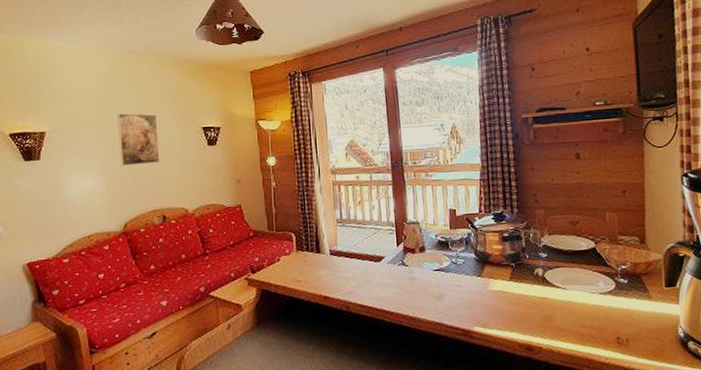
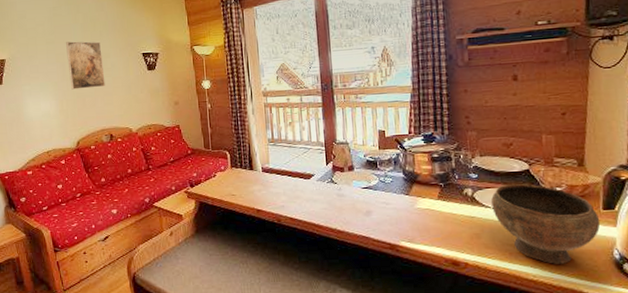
bowl: none [561,262,664,345] -> present [491,183,601,264]

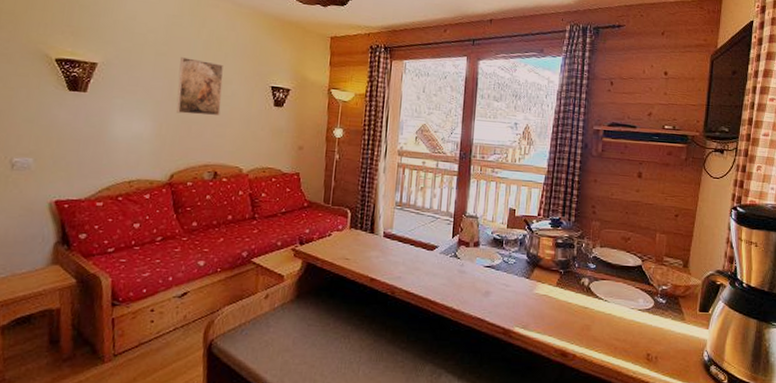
bowl: present [491,183,601,264] -> none [605,277,696,362]

